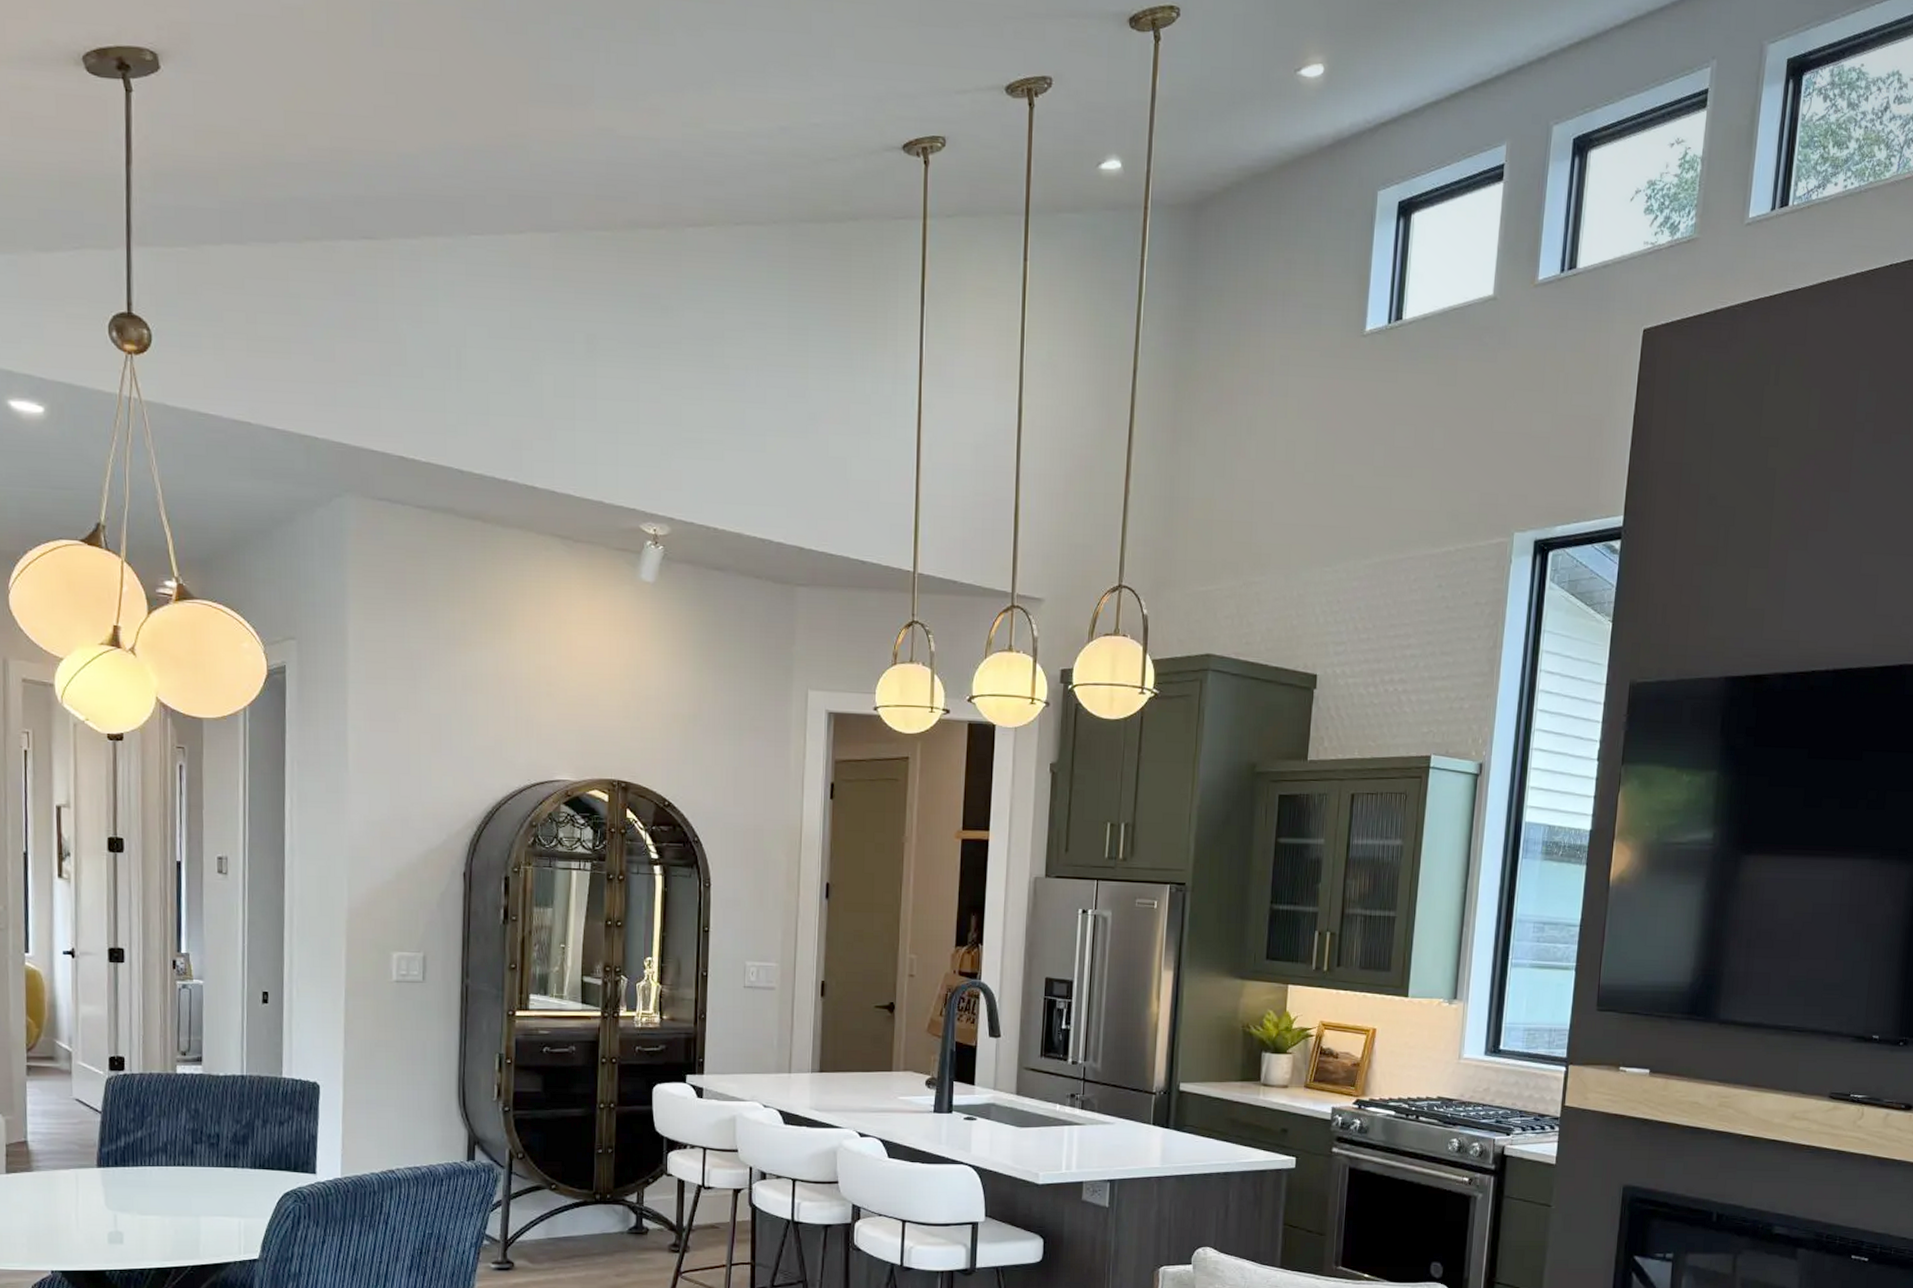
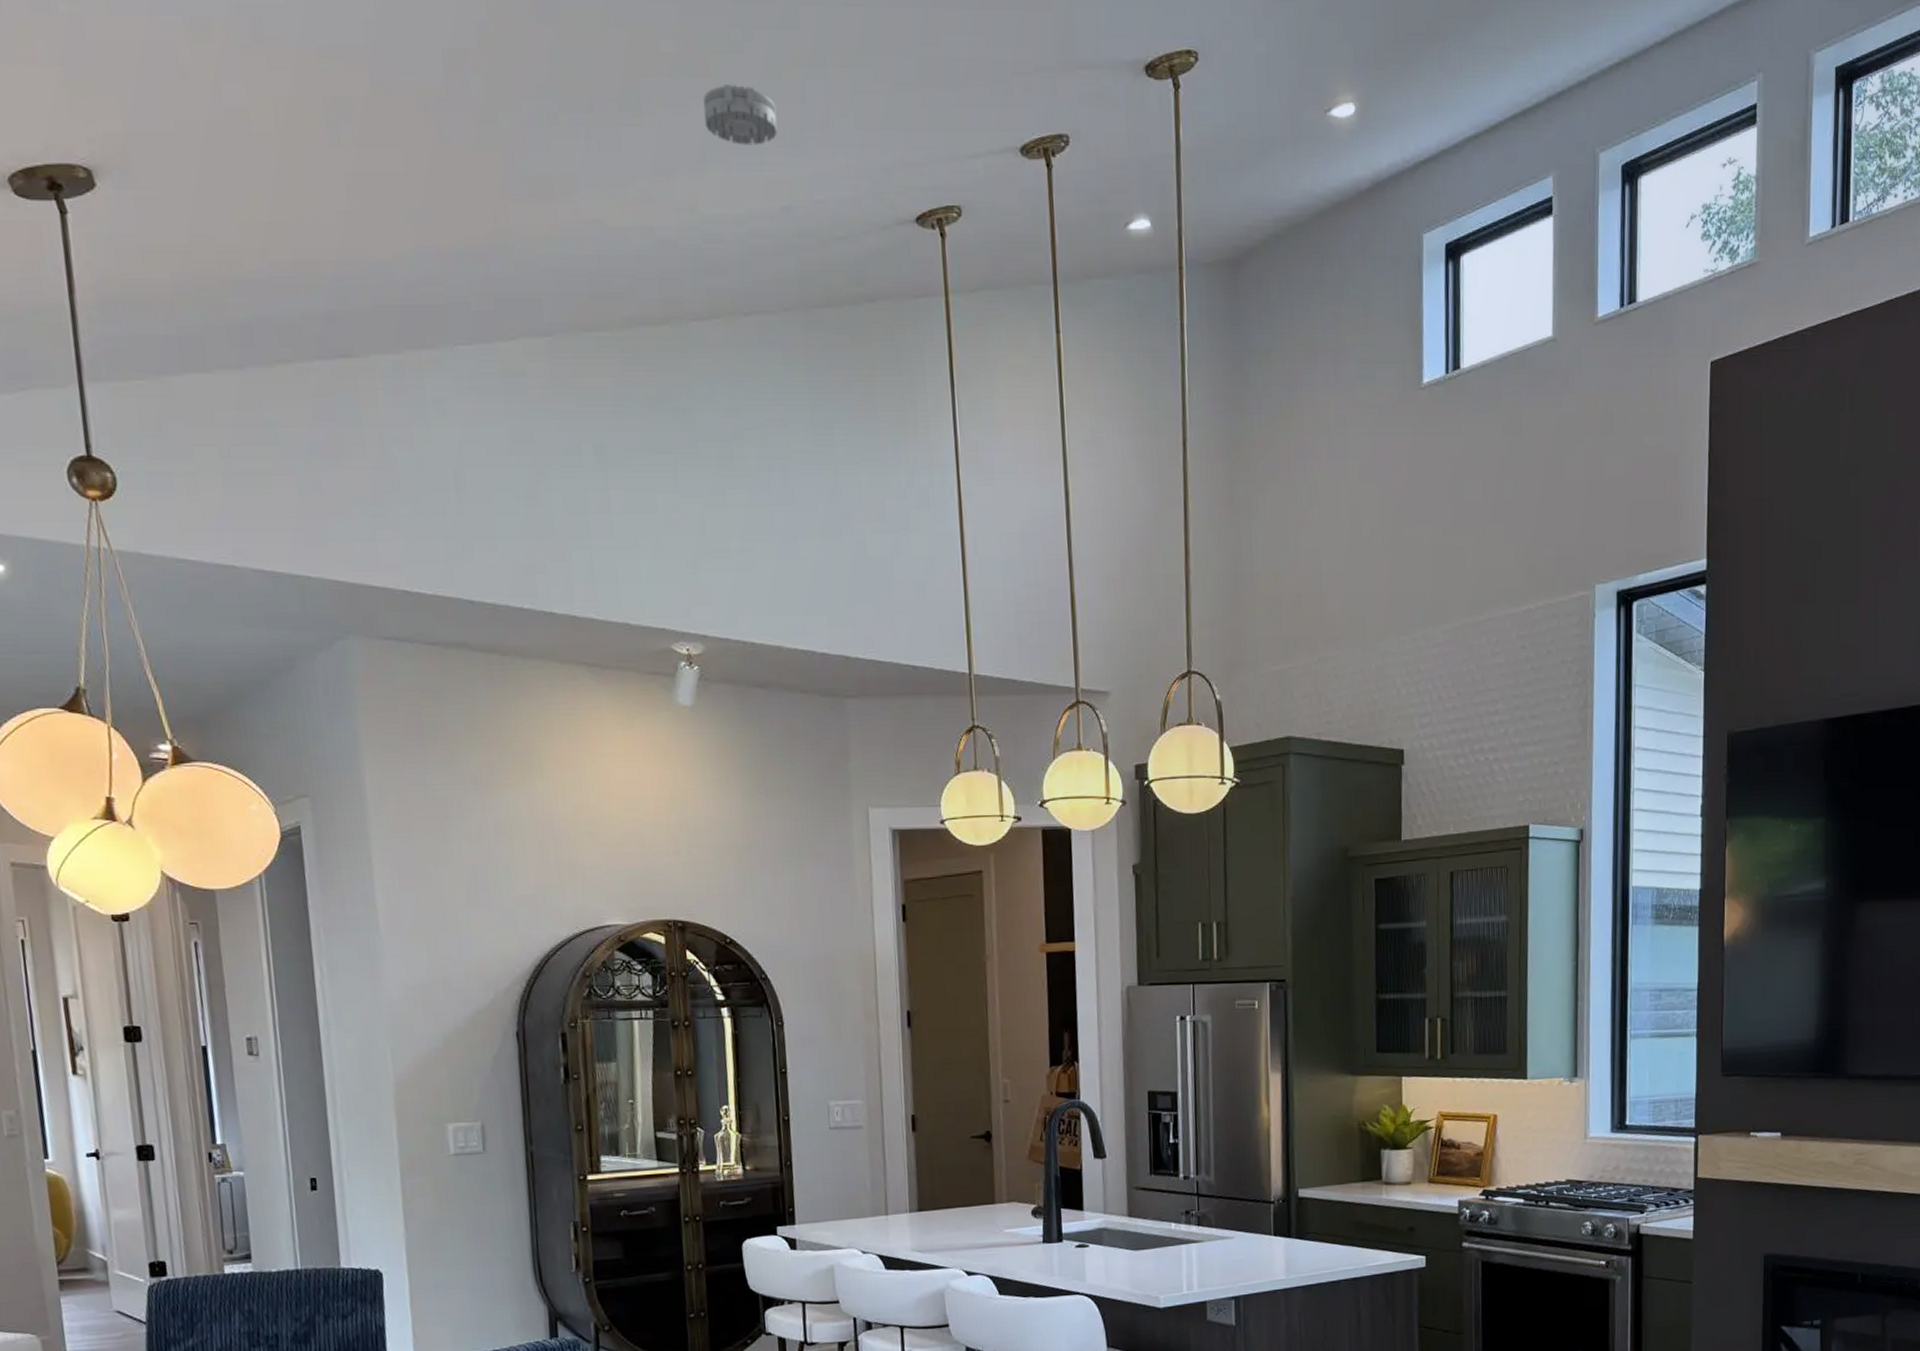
smoke detector: none [716,11,783,69] -> present [703,85,778,146]

